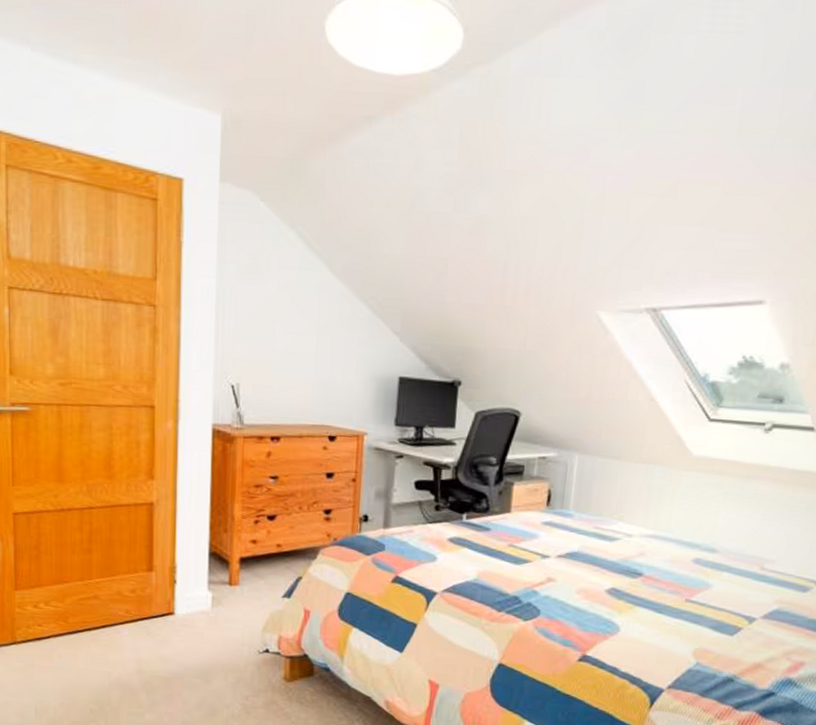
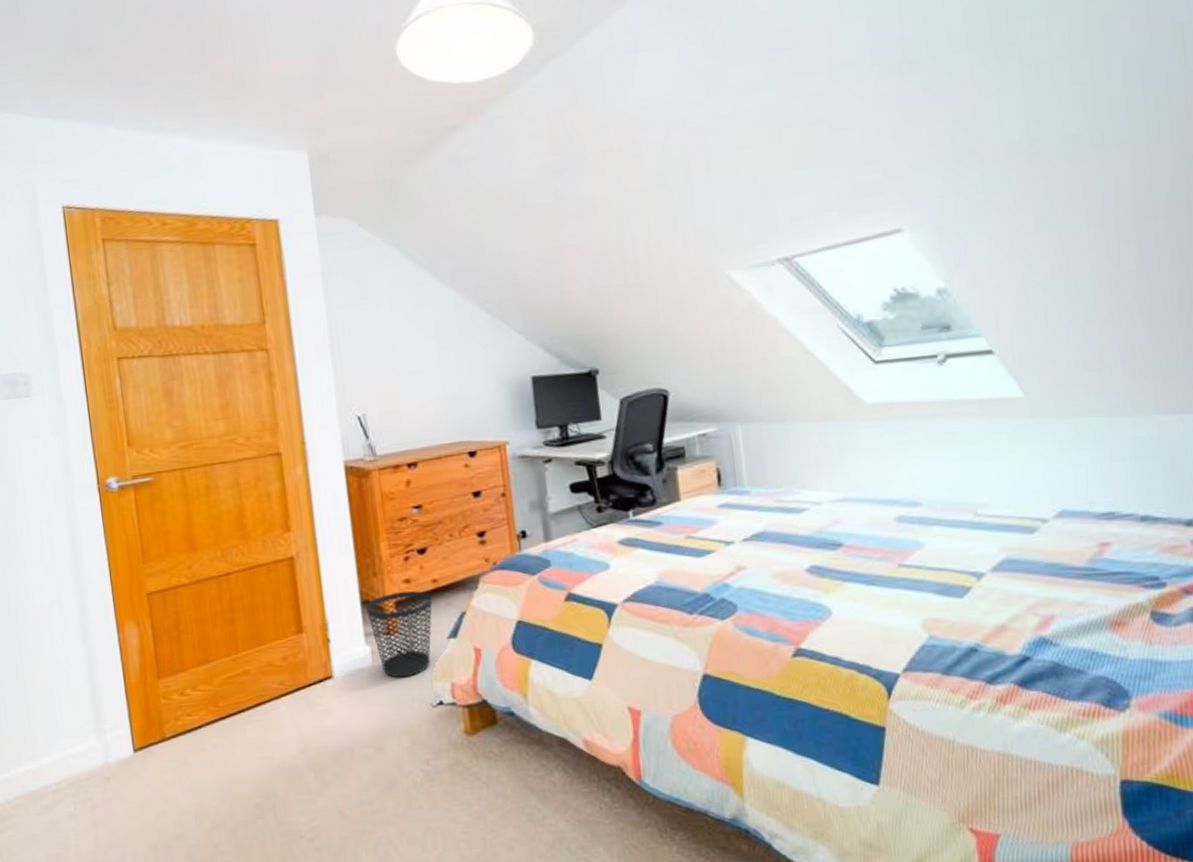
wastebasket: none [213,550,274,625] -> present [366,590,433,678]

